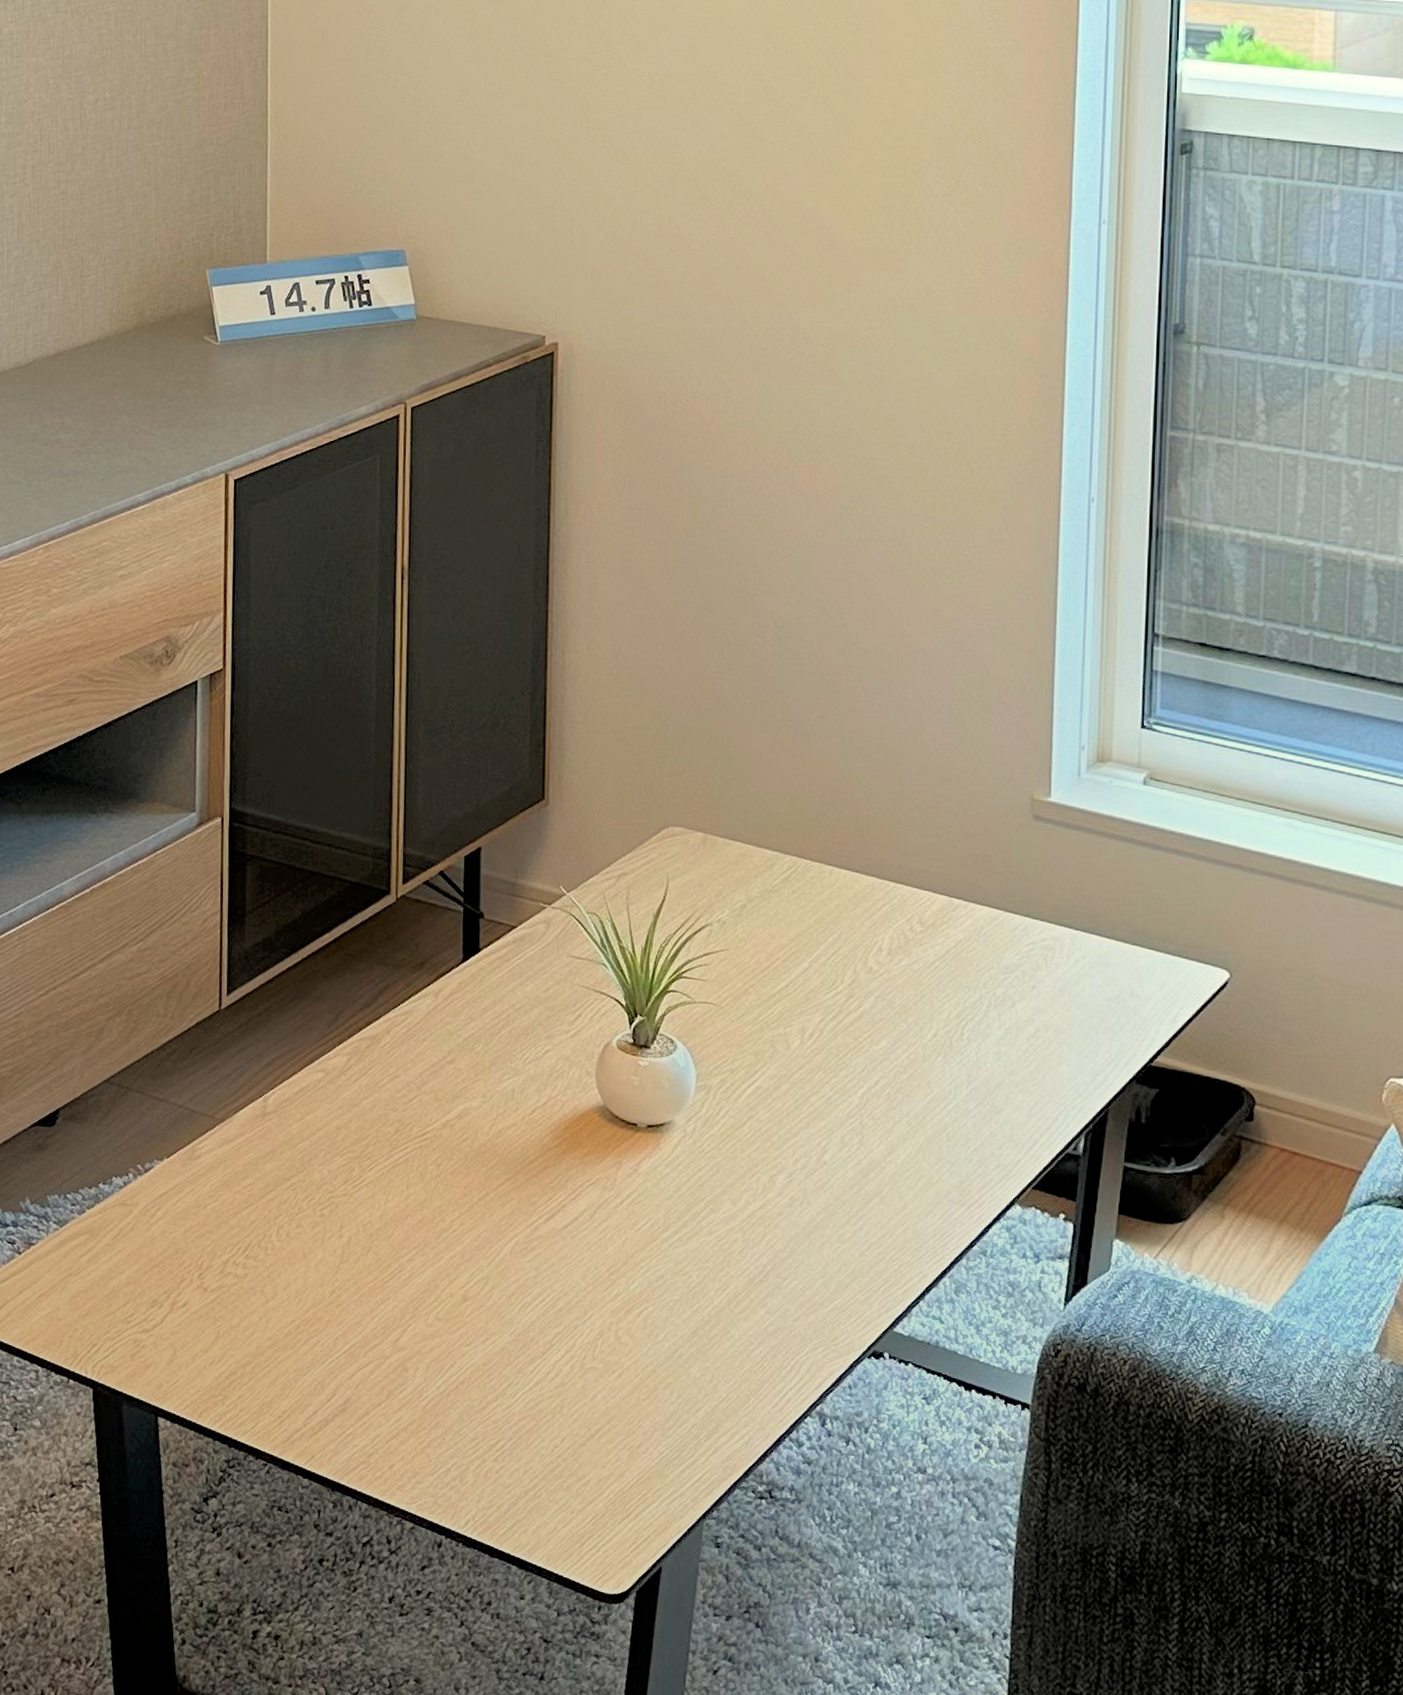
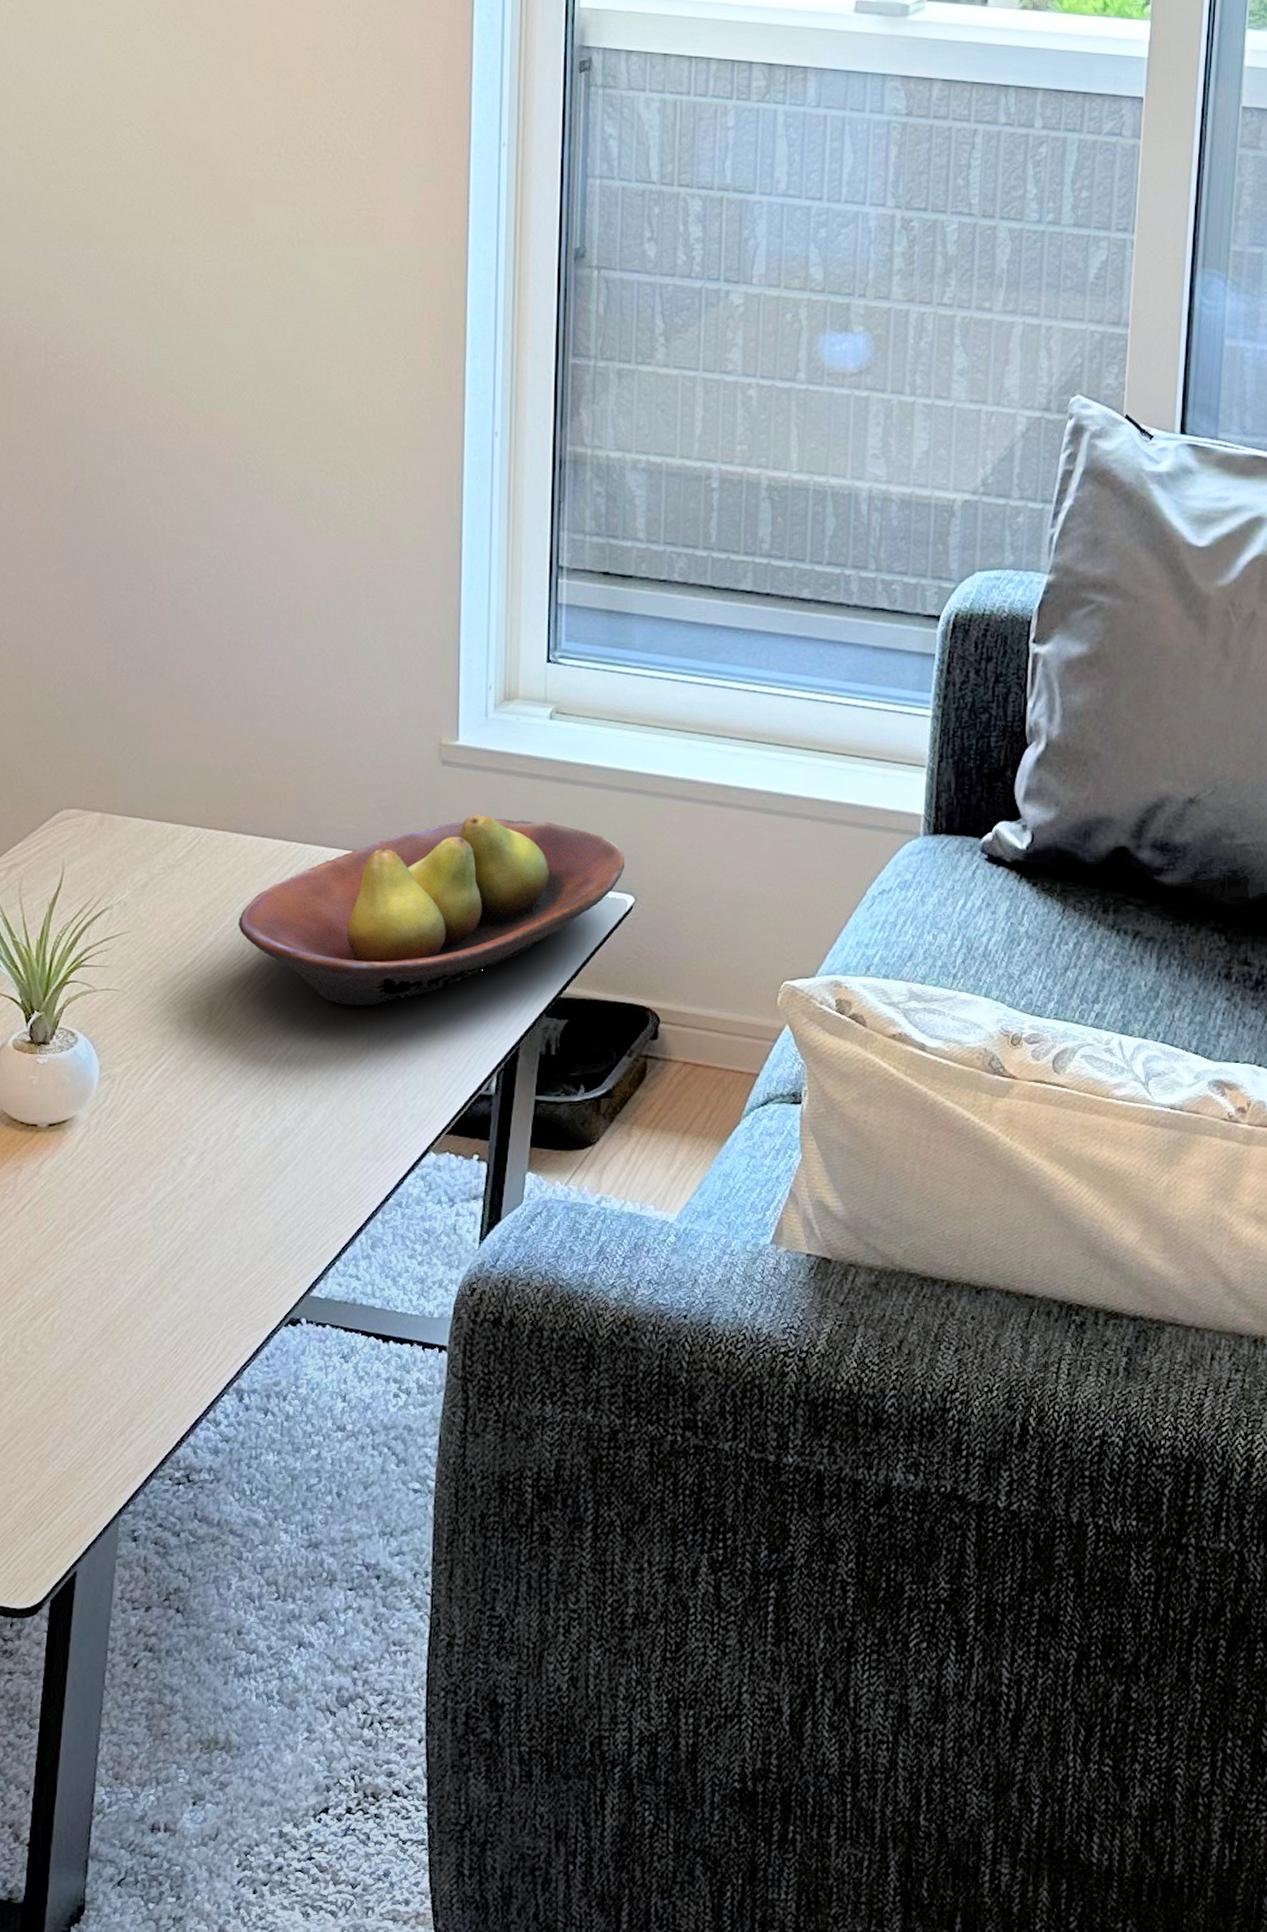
fruit bowl: none [831,872,1220,1050] -> present [239,815,625,1006]

